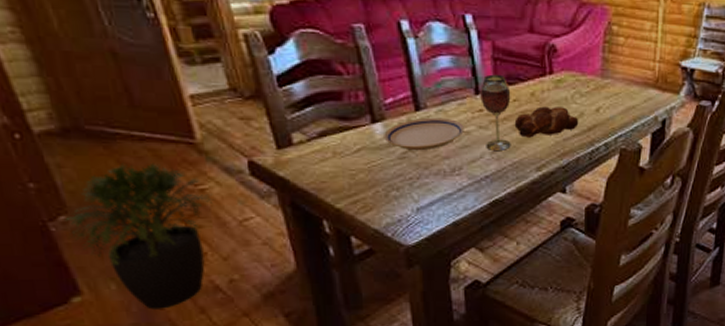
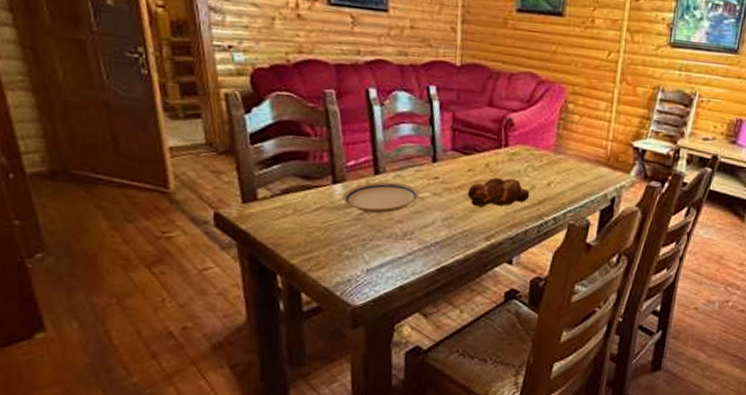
potted plant: present [65,162,213,309] -> none [41,206,178,351]
wineglass: present [480,74,511,150] -> none [437,143,467,218]

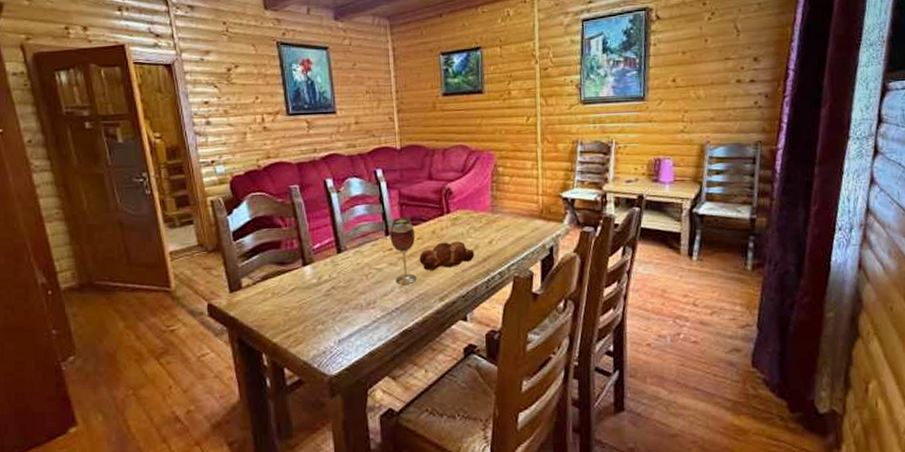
plate: present [342,181,419,213] -> none [312,257,377,288]
wineglass: none [437,143,467,218] -> present [390,217,417,284]

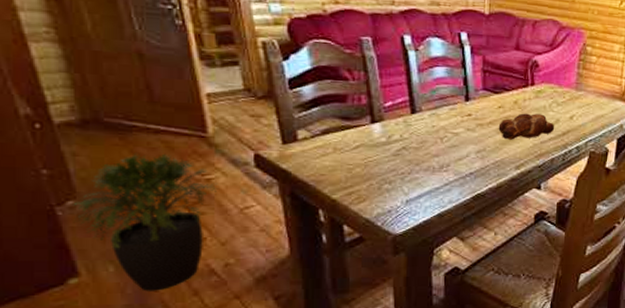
potted plant: none [73,309,180,439] -> present [73,152,218,291]
wineglass: present [390,217,417,284] -> none [470,84,497,150]

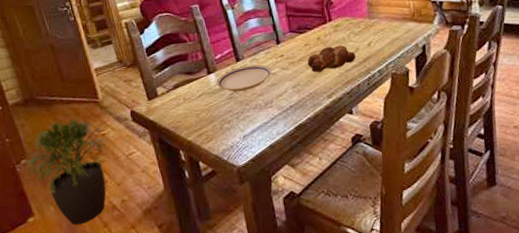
plate: none [381,119,454,149] -> present [216,64,272,92]

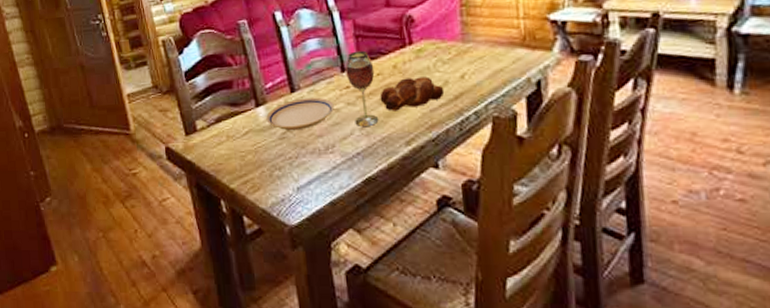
potted plant: present [25,118,110,225] -> none [50,152,142,281]
wineglass: none [280,27,307,86] -> present [345,50,379,126]

